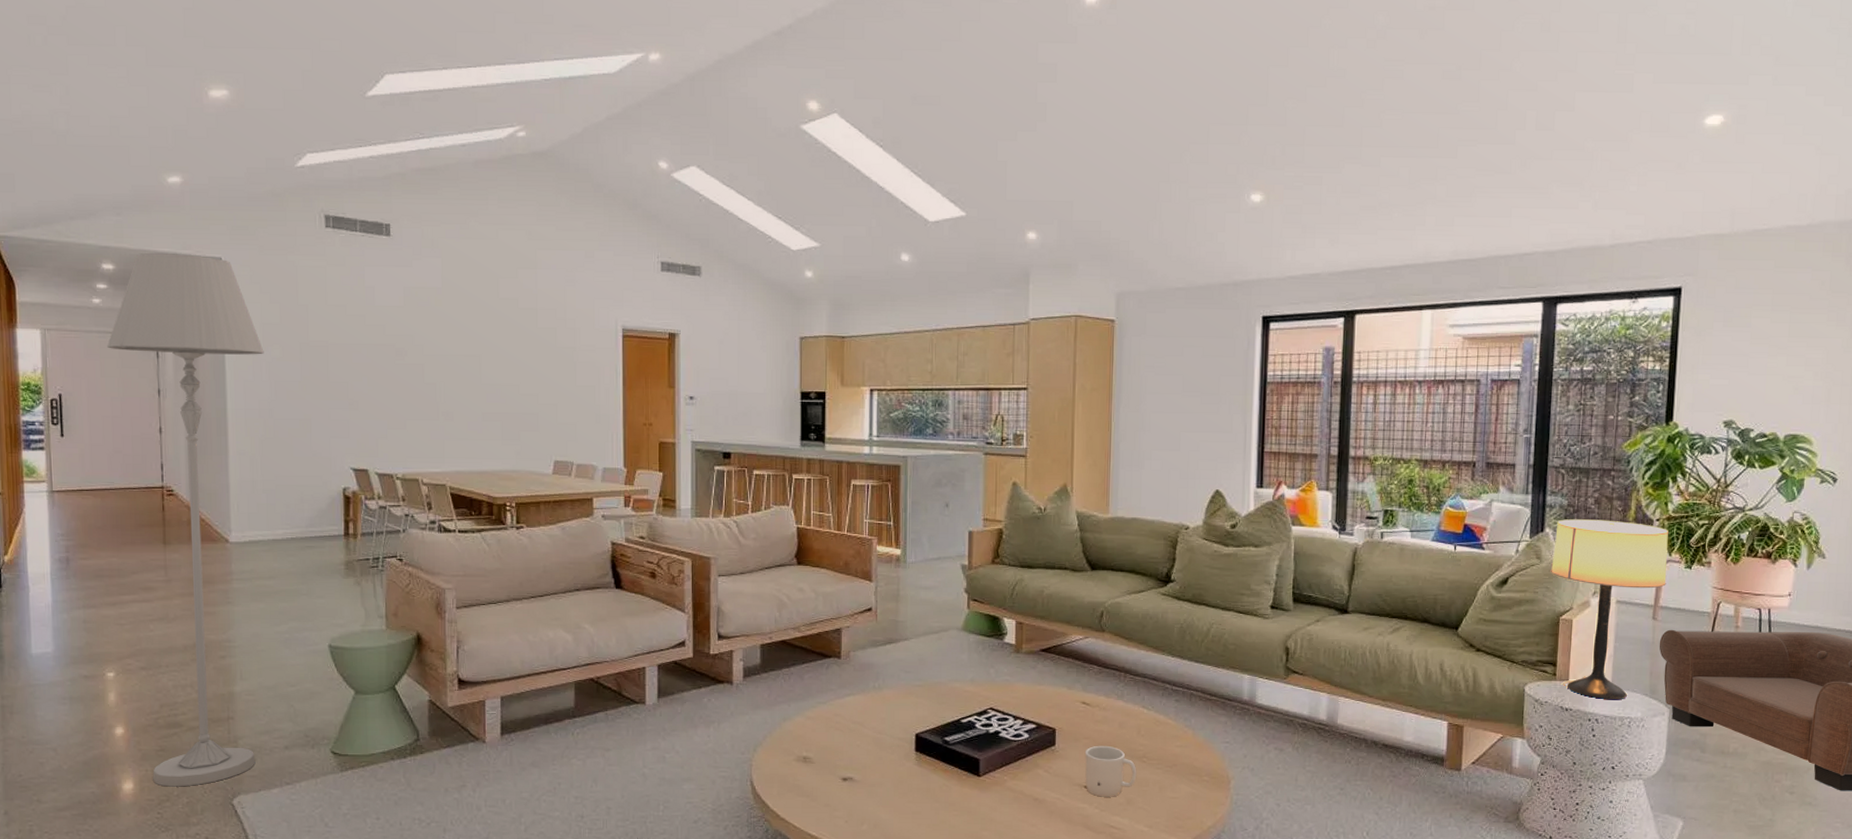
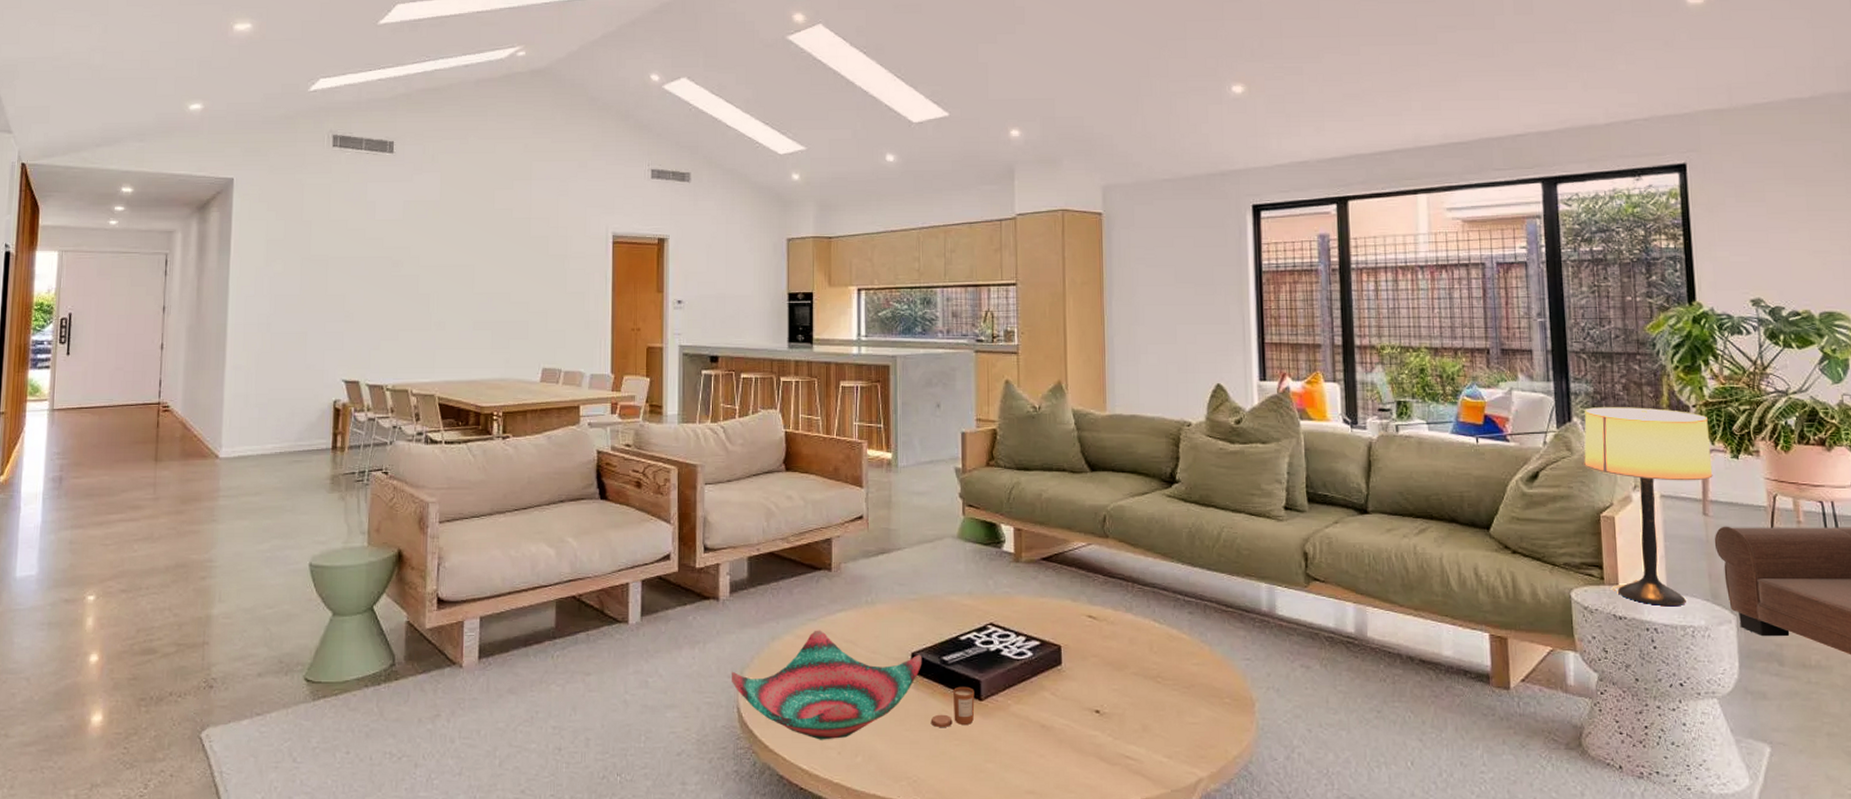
floor lamp: present [106,253,264,787] -> none [118,176,267,719]
decorative bowl: none [745,712,926,810] -> present [732,630,922,740]
candle: none [932,764,974,799] -> present [930,686,975,727]
mug: present [1084,745,1137,797] -> none [1093,664,1152,723]

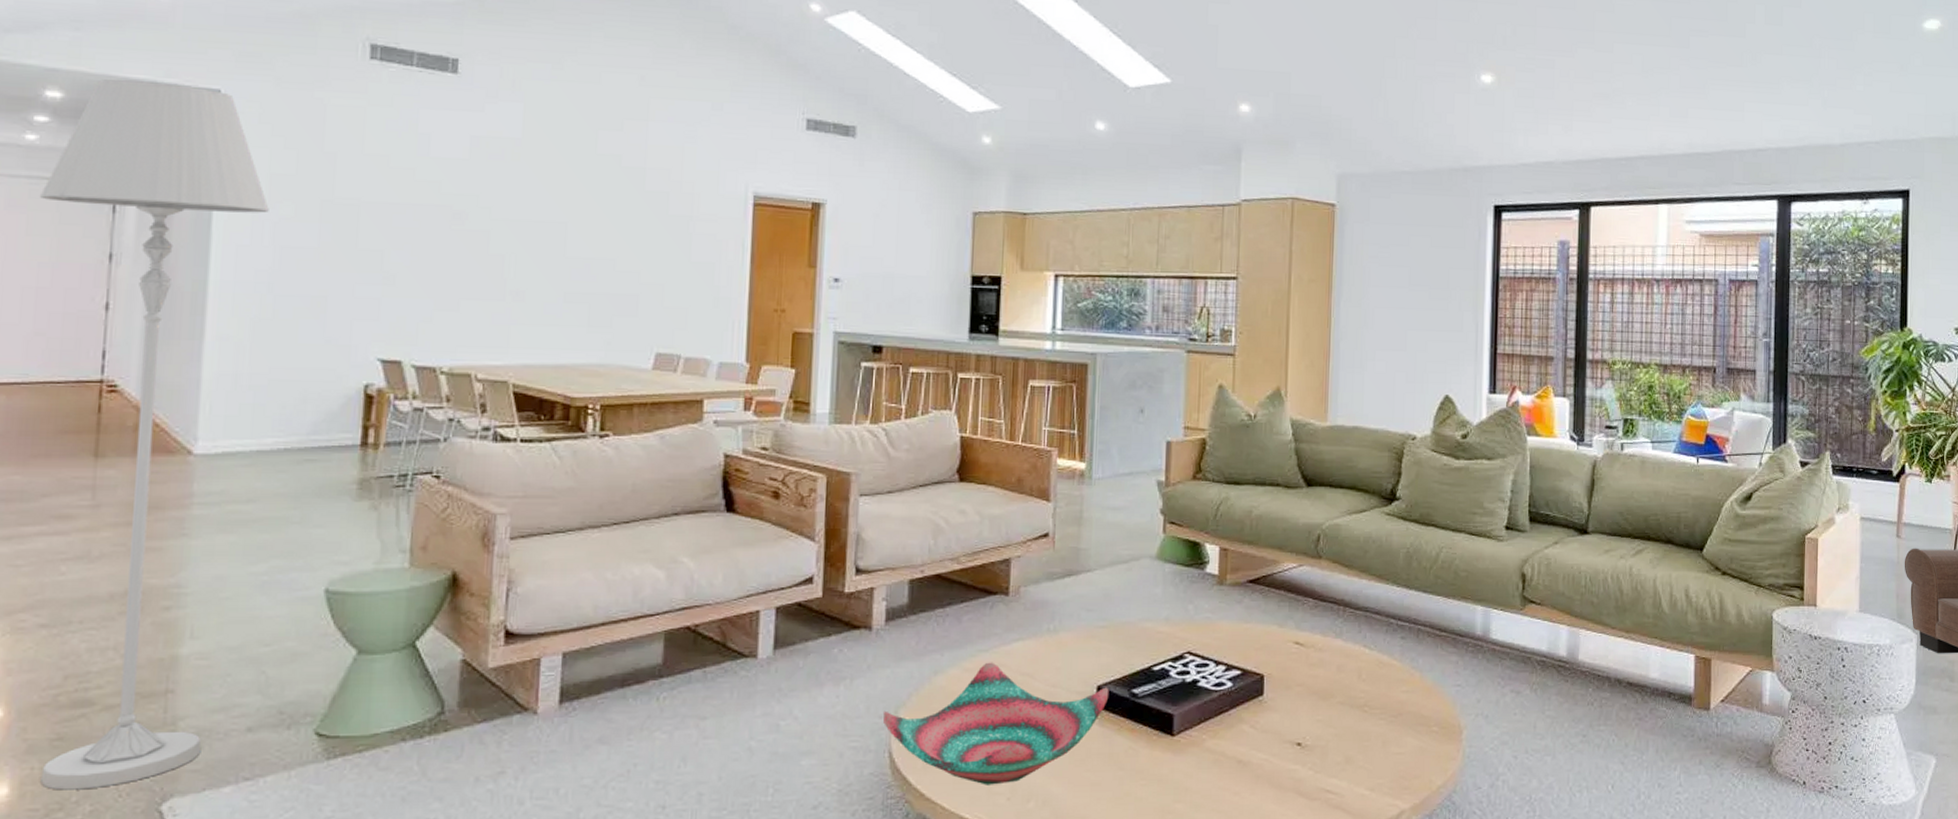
floor lamp: none [118,176,267,719] -> present [39,79,269,790]
candle: present [930,686,975,727] -> none [1115,721,1166,766]
table lamp: present [1584,407,1713,607] -> none [1795,429,1909,626]

